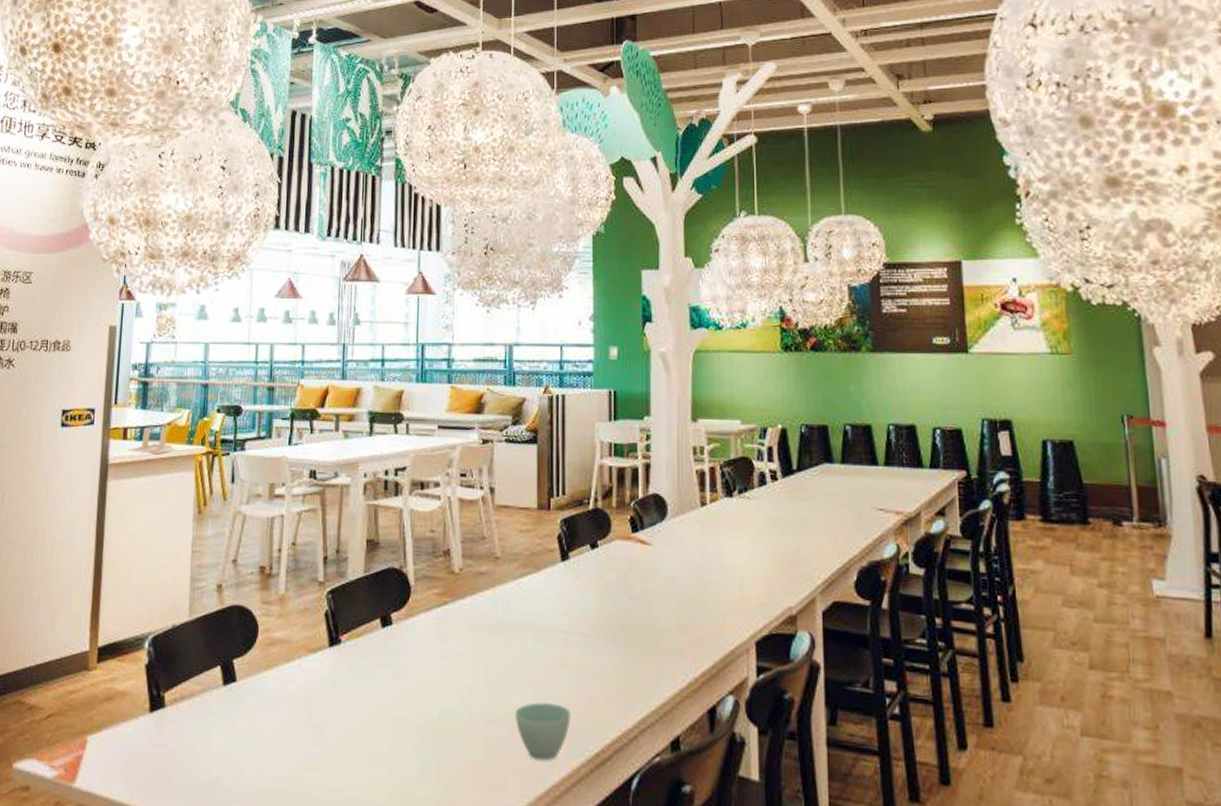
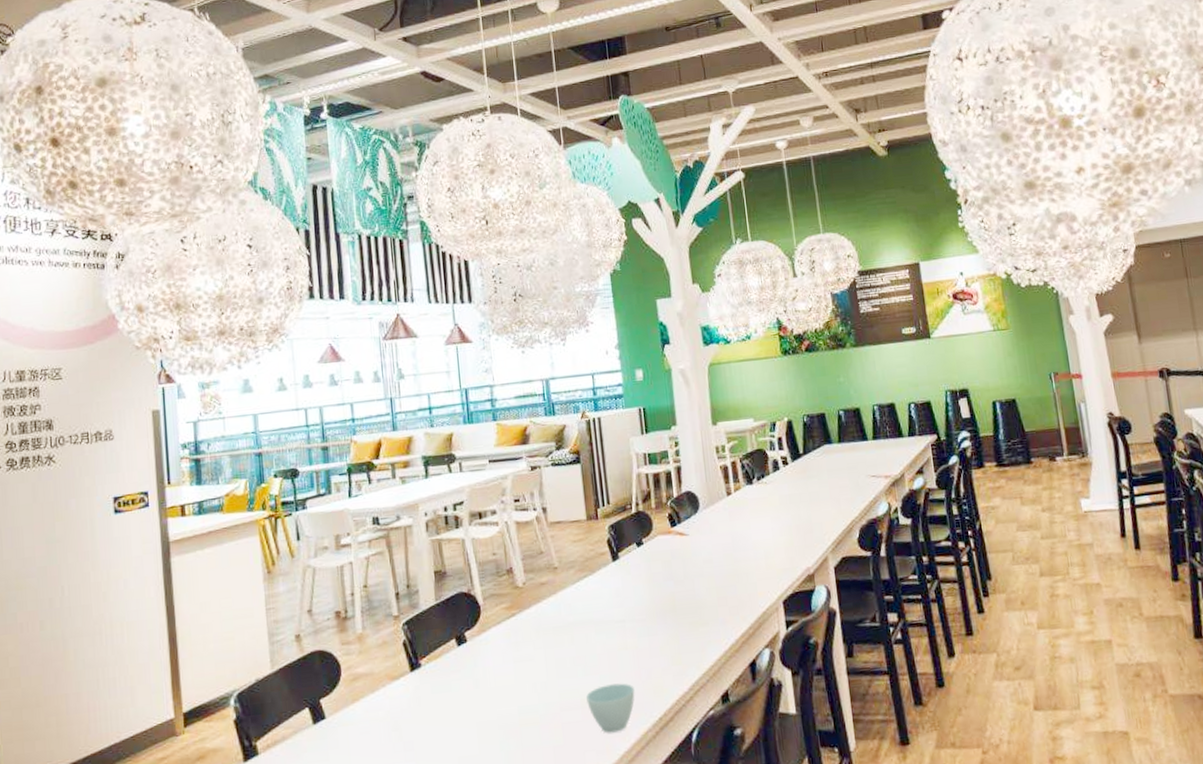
napkin holder: present [128,428,178,455] -> none [188,501,239,527]

